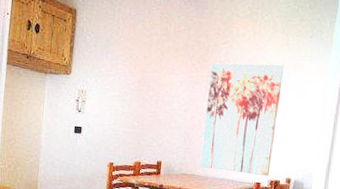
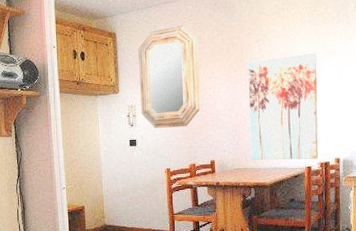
home mirror: none [91,13,163,122] -> present [138,25,201,128]

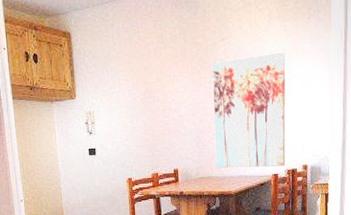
home mirror: present [138,25,201,128] -> none [95,23,163,136]

